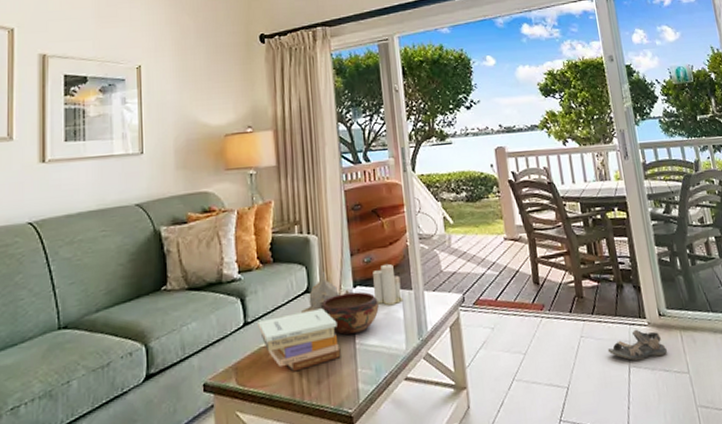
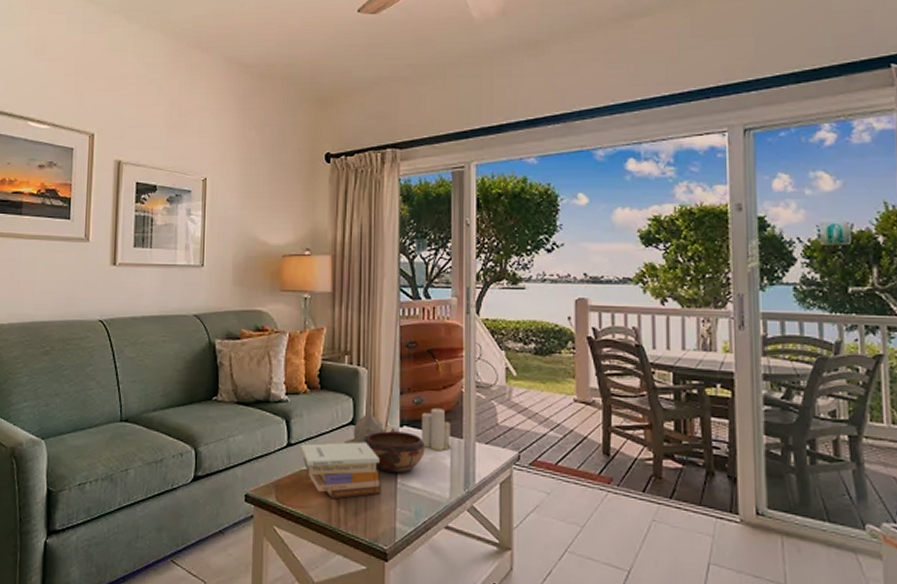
sandal: present [607,329,668,361] -> none [684,524,762,560]

